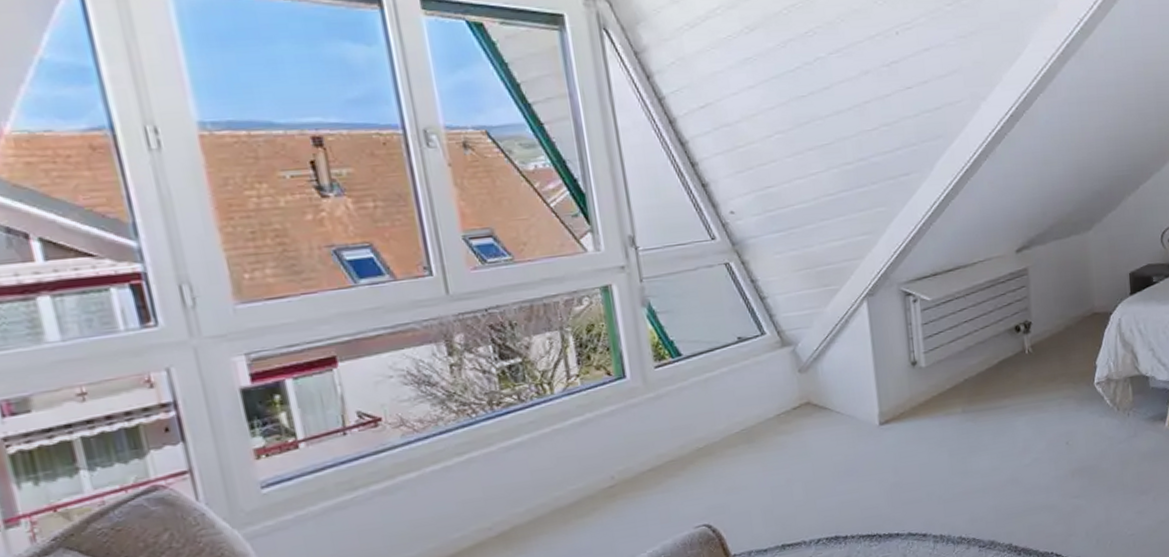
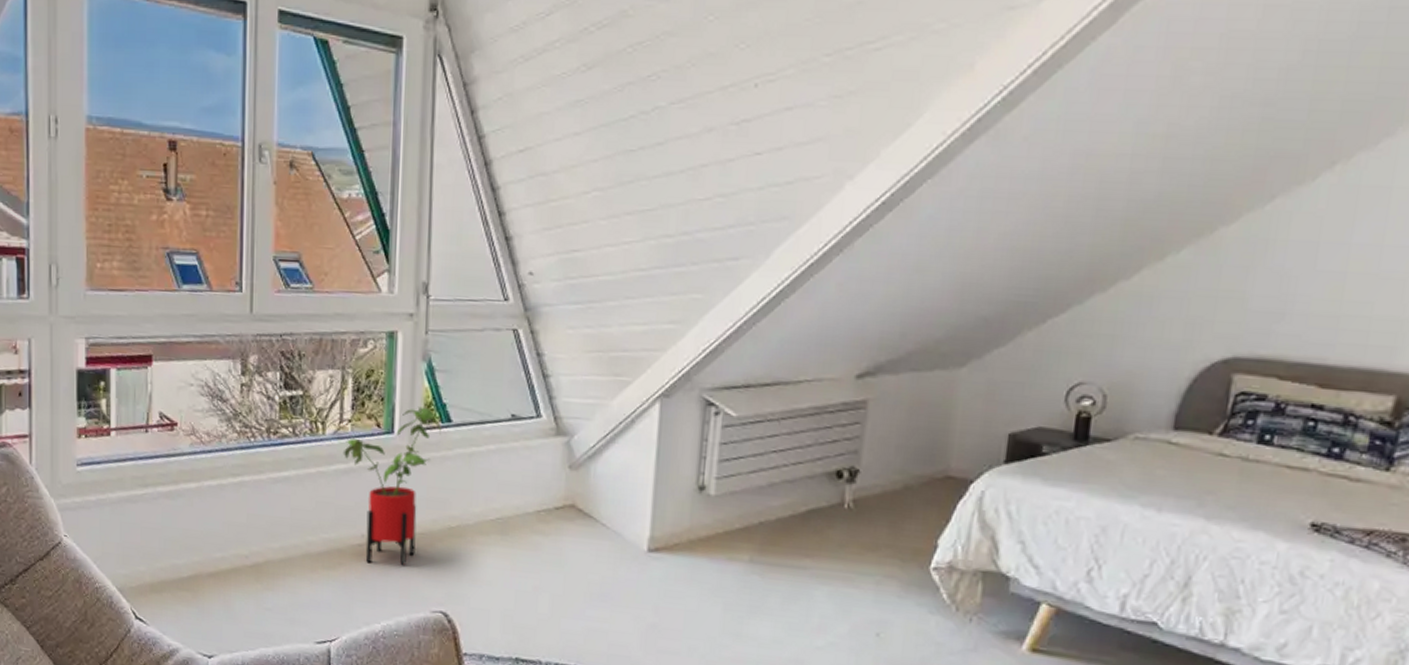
house plant: none [577,348,673,502] -> present [344,406,441,566]

